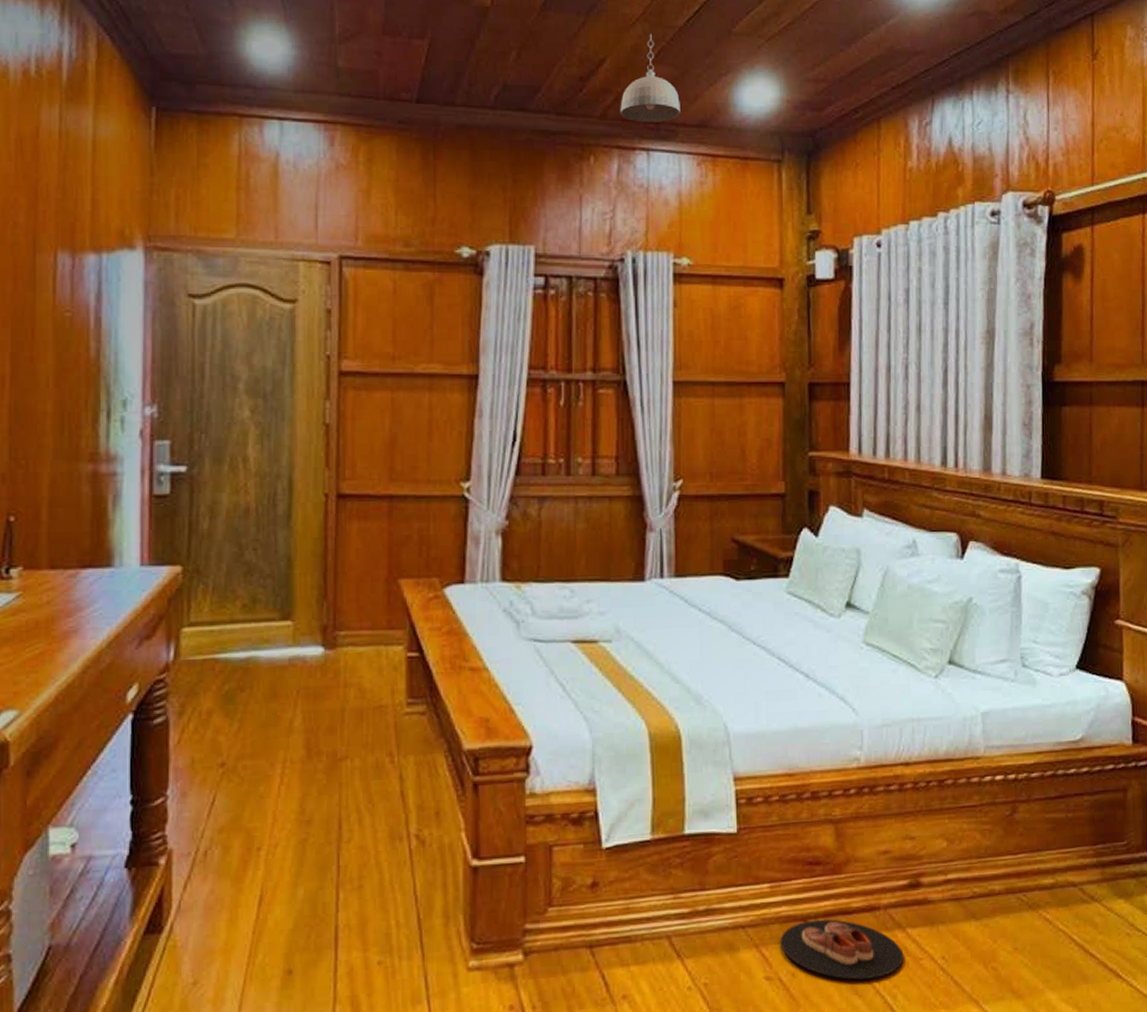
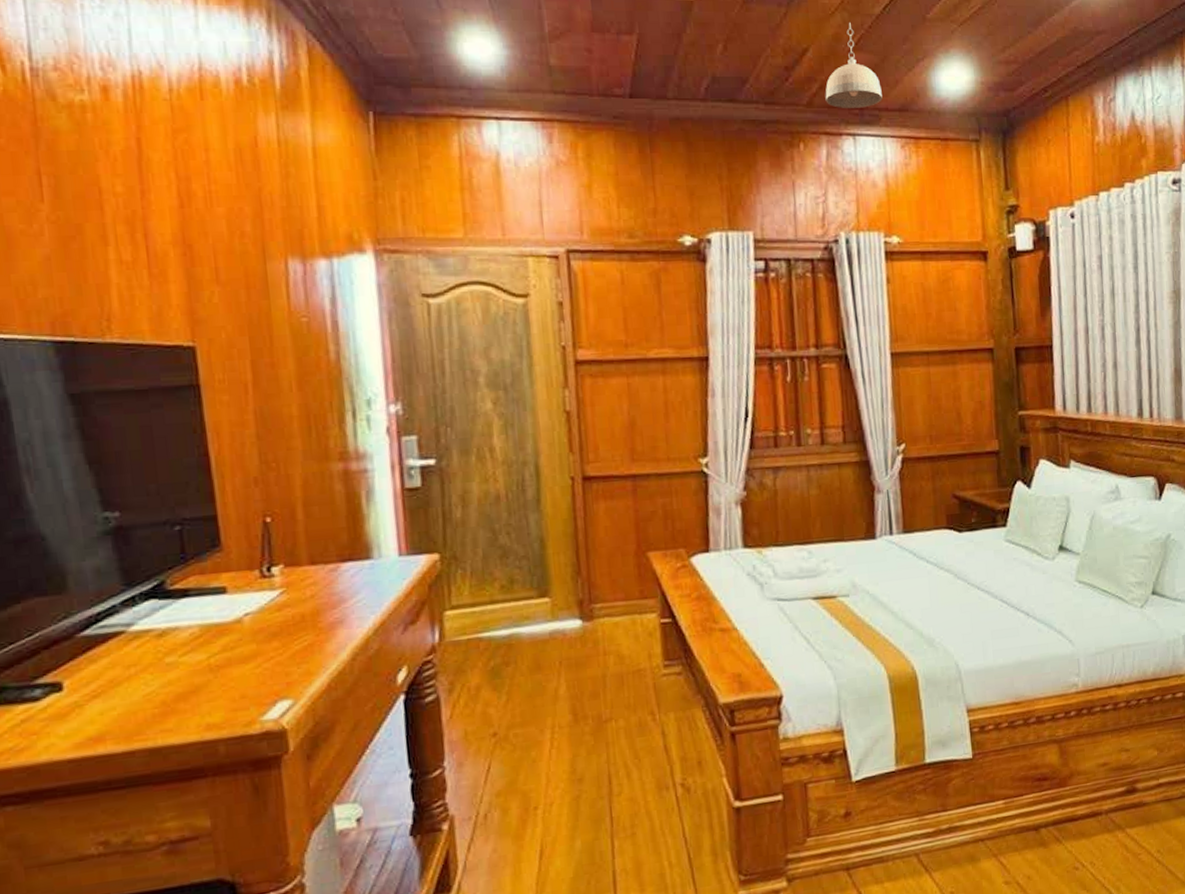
slippers: present [780,919,904,980] -> none [1015,826,1125,878]

